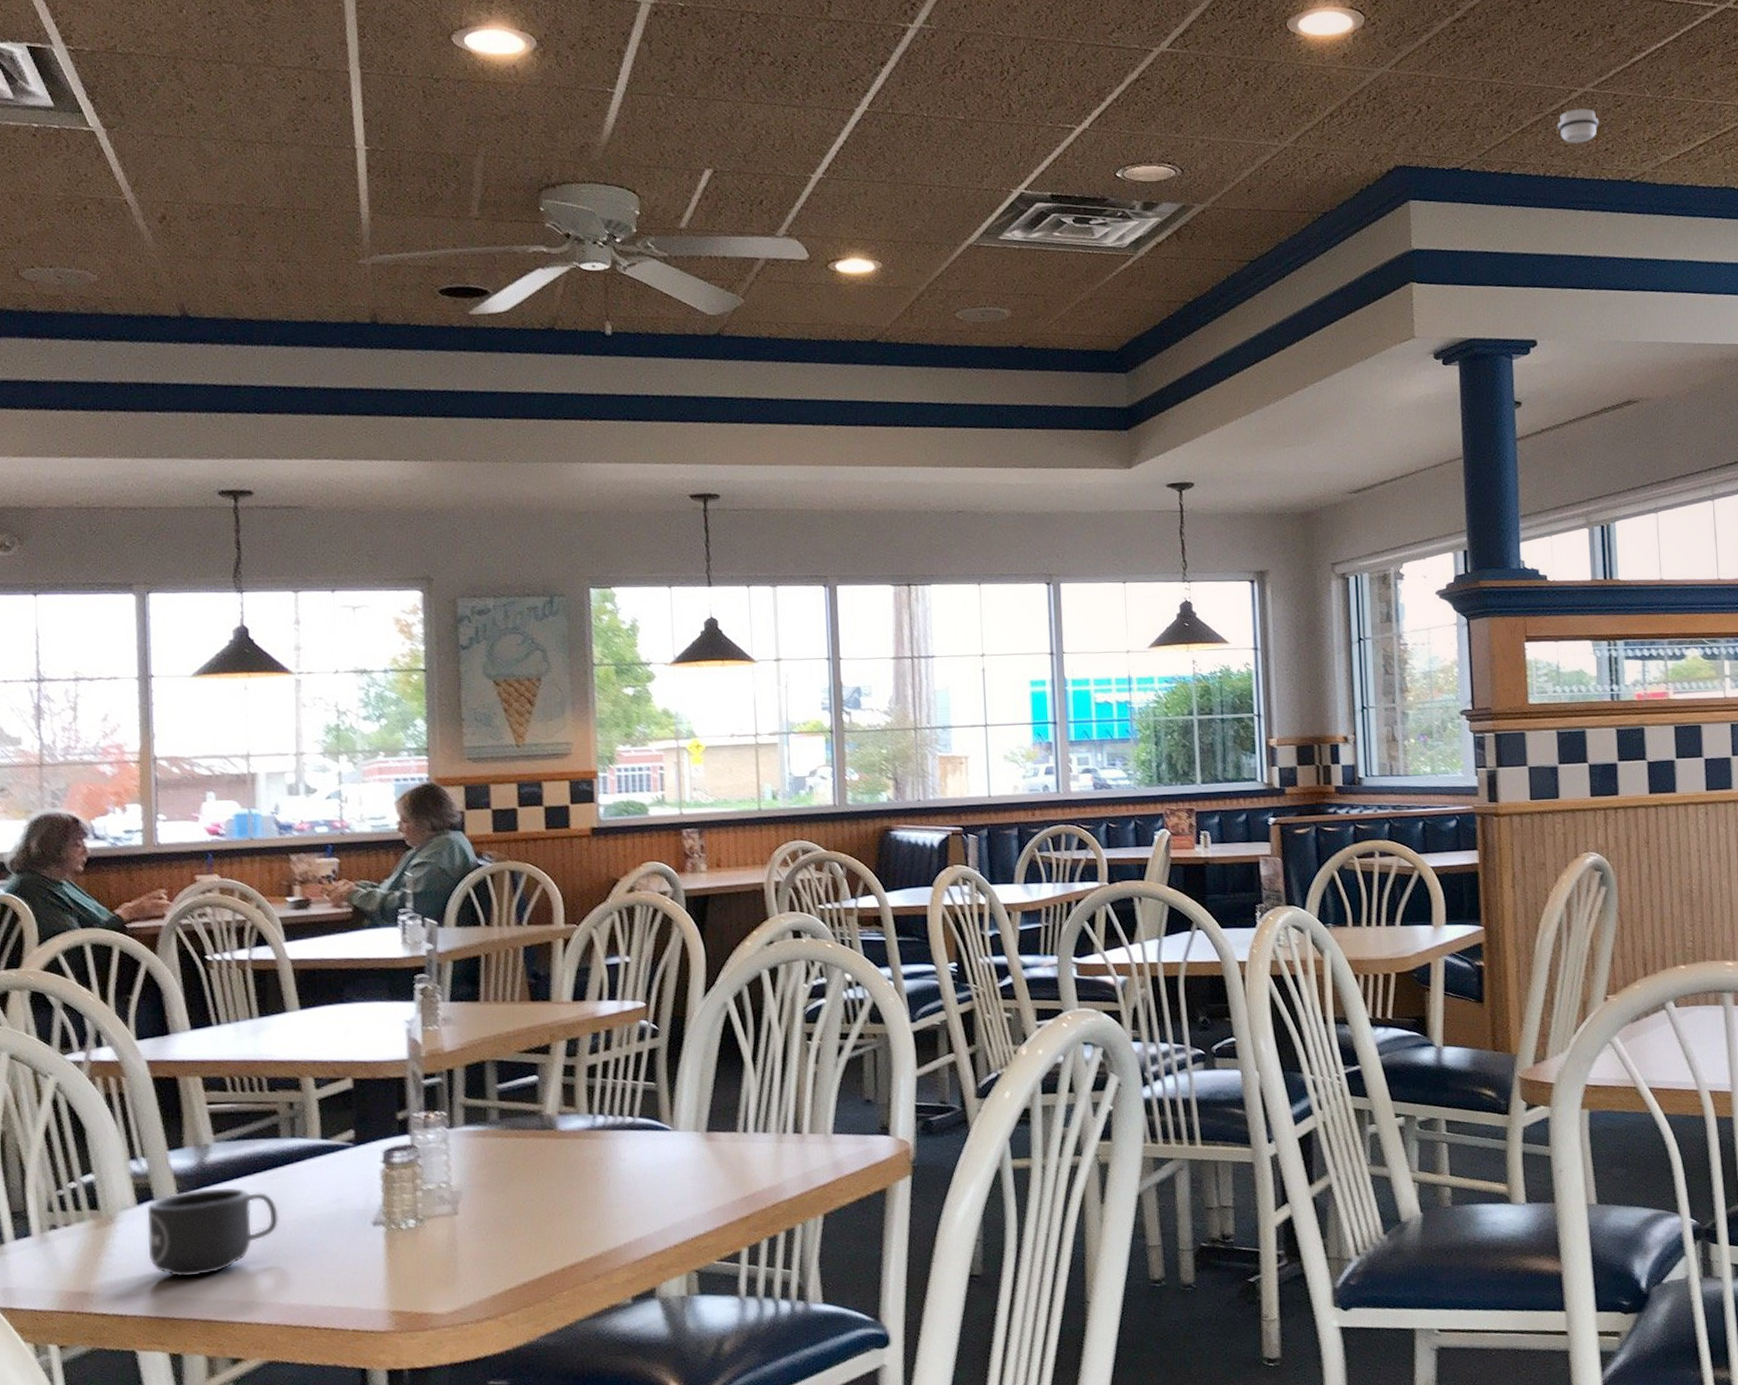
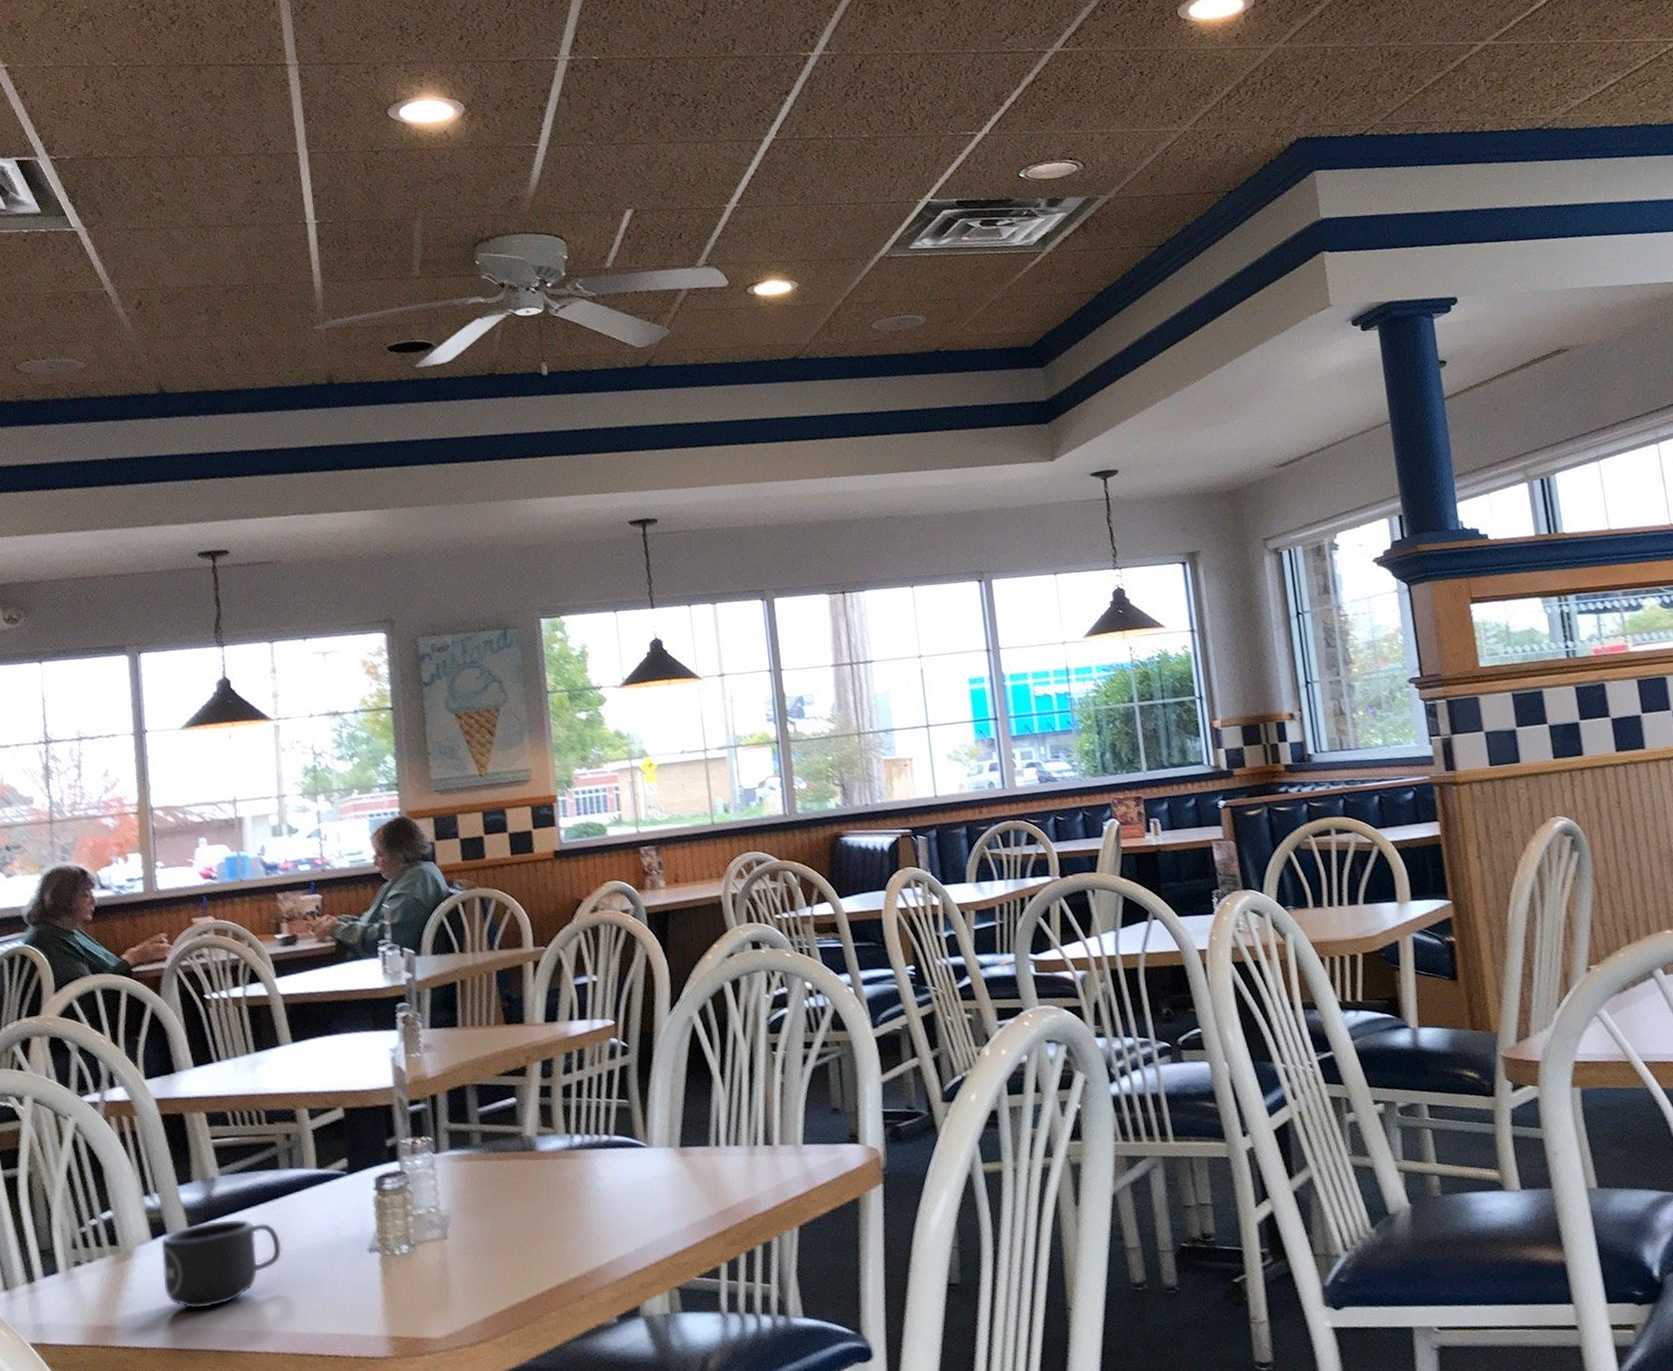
smoke detector: present [1557,108,1599,143] -> none [1459,61,1503,98]

